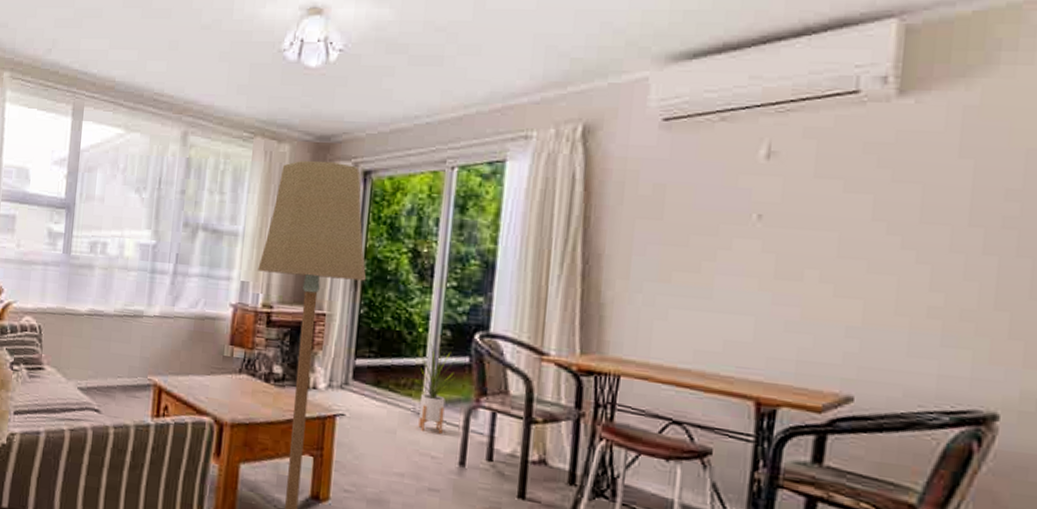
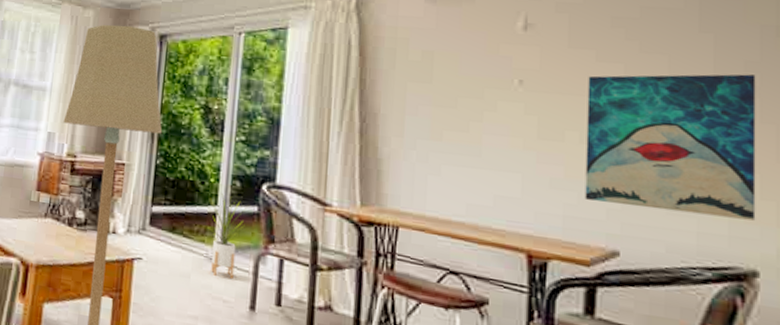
wall art: none [821,203,1016,362] -> present [585,74,756,221]

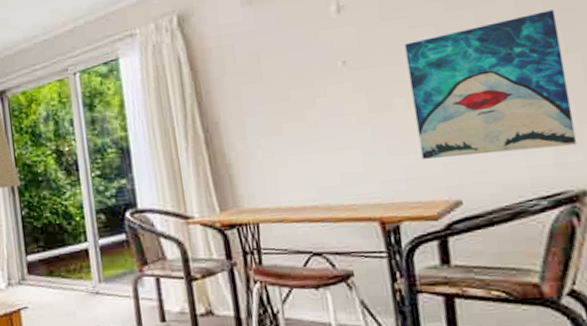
house plant: present [207,194,249,279] -> none [78,229,117,307]

